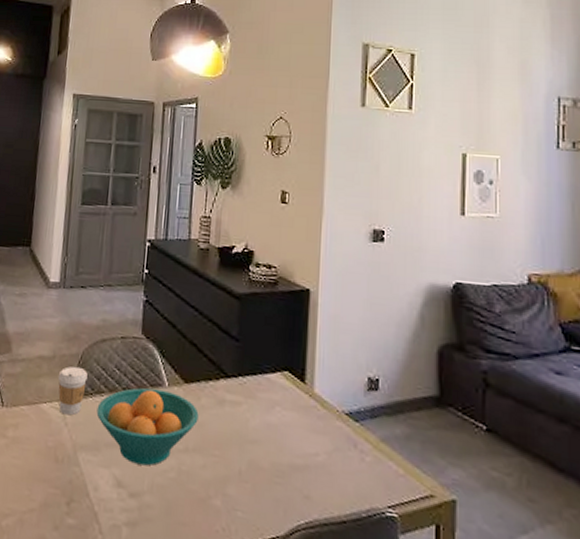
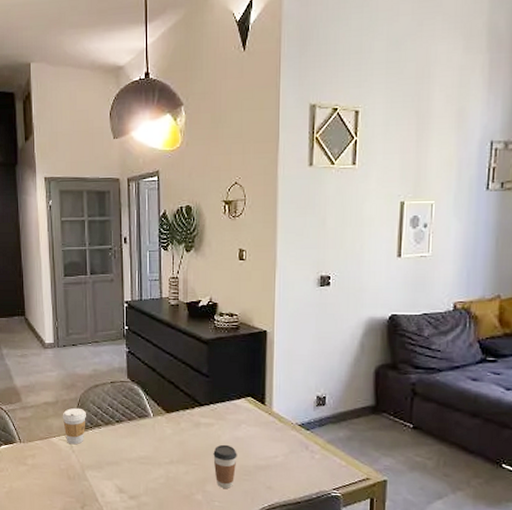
fruit bowl: present [96,387,199,466] -> none [97,419,180,476]
coffee cup: none [238,431,269,494] -> present [213,444,237,488]

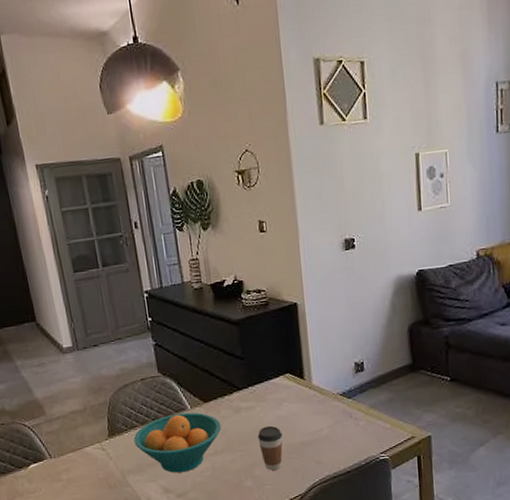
coffee cup: present [62,407,86,445] -> none [92,411,120,452]
fruit bowl: none [97,419,180,476] -> present [133,412,221,473]

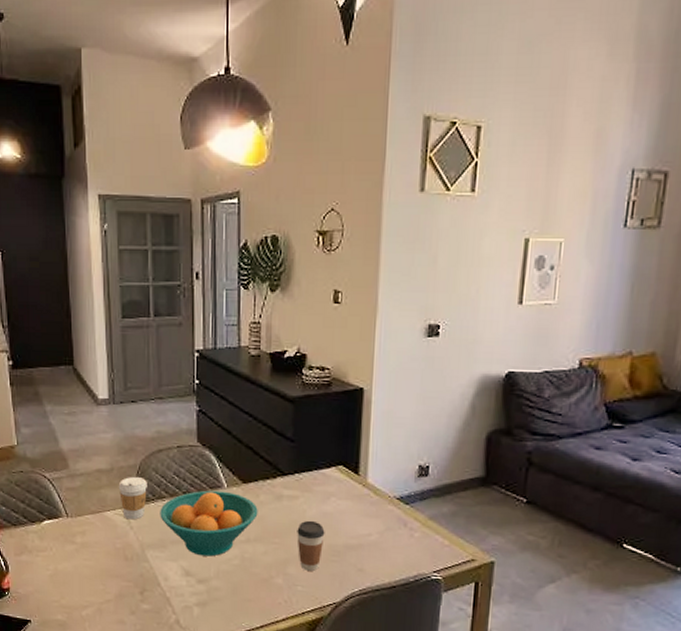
coffee cup: none [92,411,120,452] -> present [118,476,147,520]

